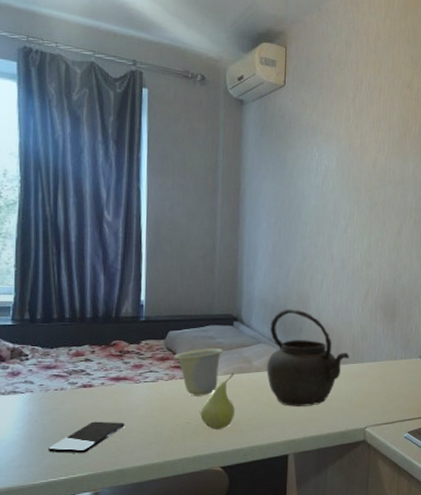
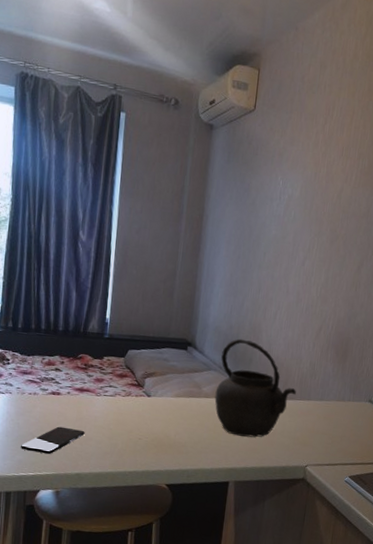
cup: present [174,349,224,396] -> none [131,369,177,415]
fruit: present [200,372,235,430] -> none [151,395,185,449]

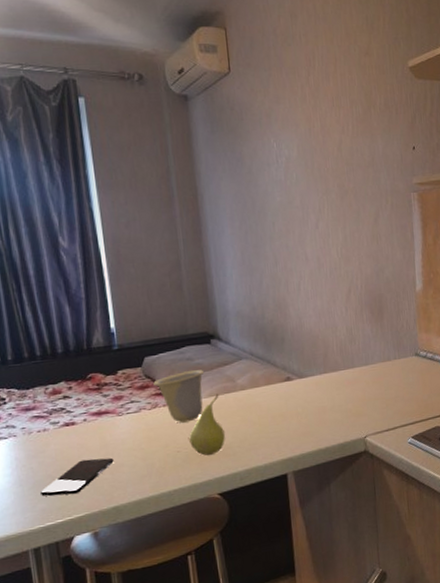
cup: none [131,369,177,415] -> present [153,370,205,423]
fruit: none [151,395,185,449] -> present [189,393,225,456]
kettle: present [214,338,296,438] -> none [250,318,338,423]

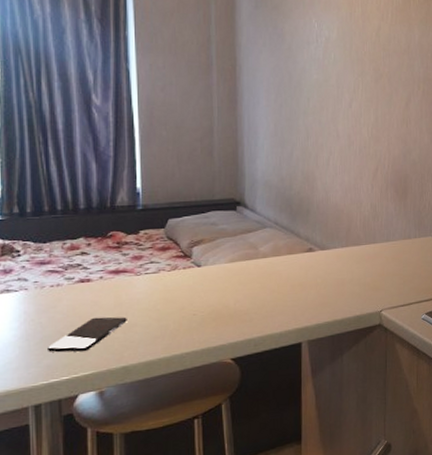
cup: present [153,370,205,423] -> none [175,235,228,287]
fruit: present [189,393,225,456] -> none [206,259,243,321]

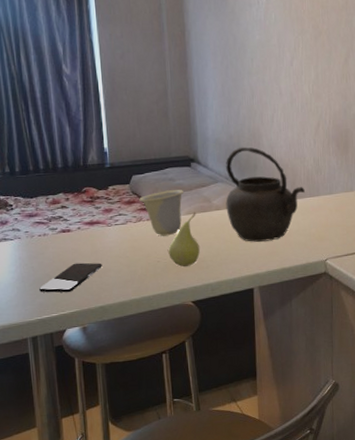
cup: none [175,235,228,287] -> present [139,190,185,236]
fruit: none [206,259,243,321] -> present [168,212,200,267]
kettle: none [274,190,360,292] -> present [226,147,305,242]

